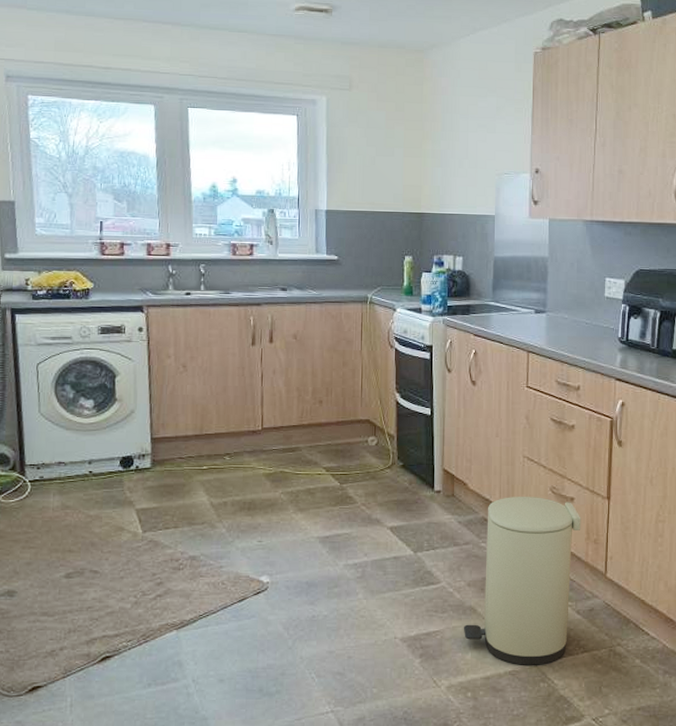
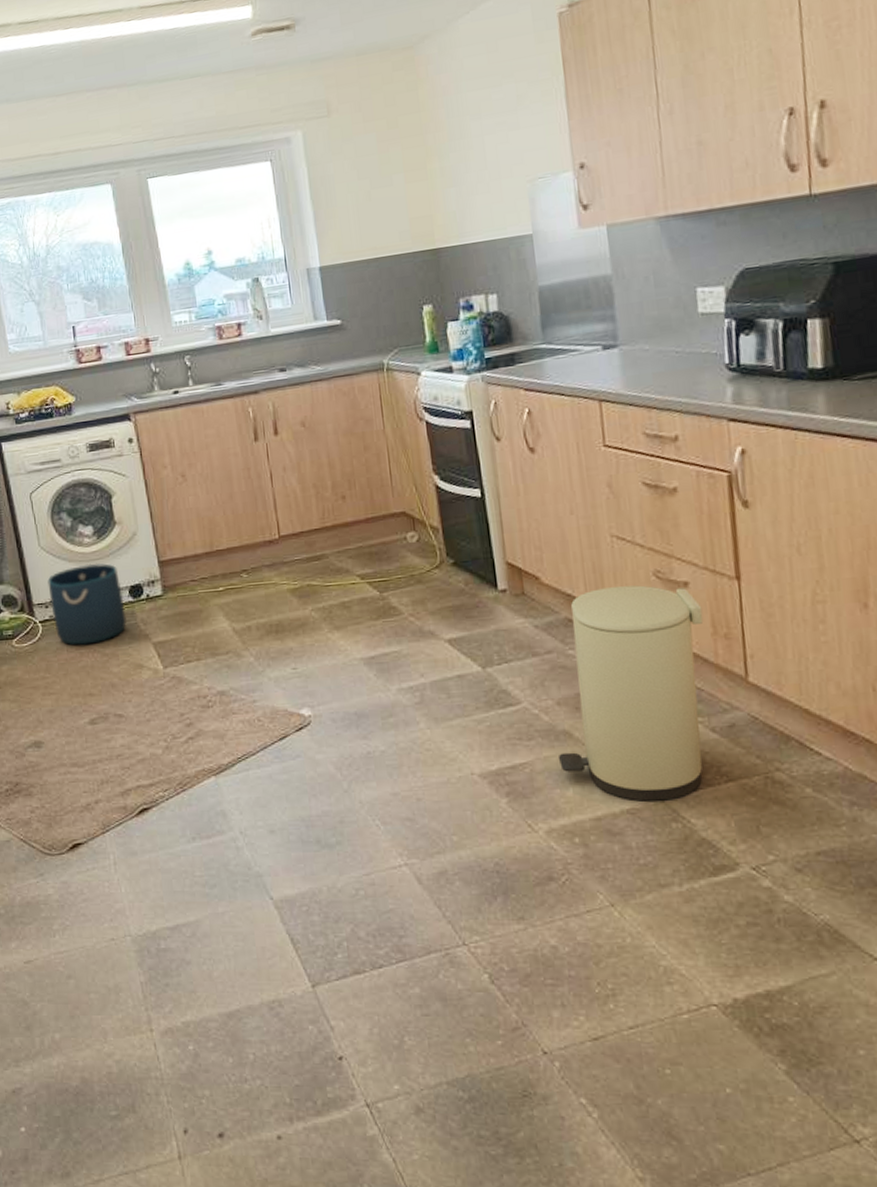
bucket: none [42,433,115,506] -> present [47,563,128,645]

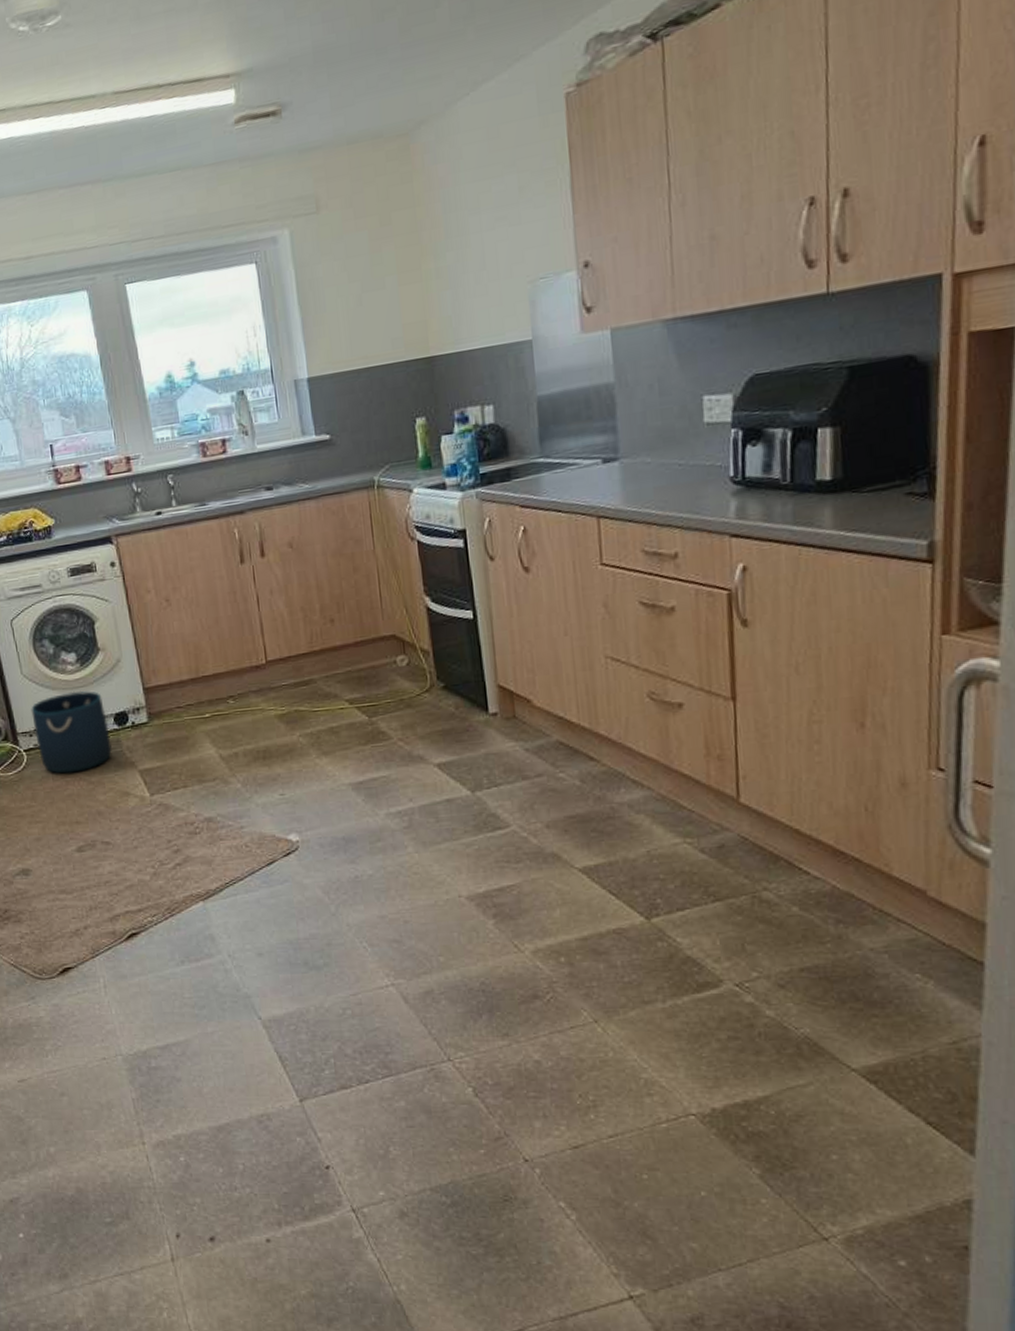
pedal bin: present [558,585,704,802] -> none [545,707,697,922]

